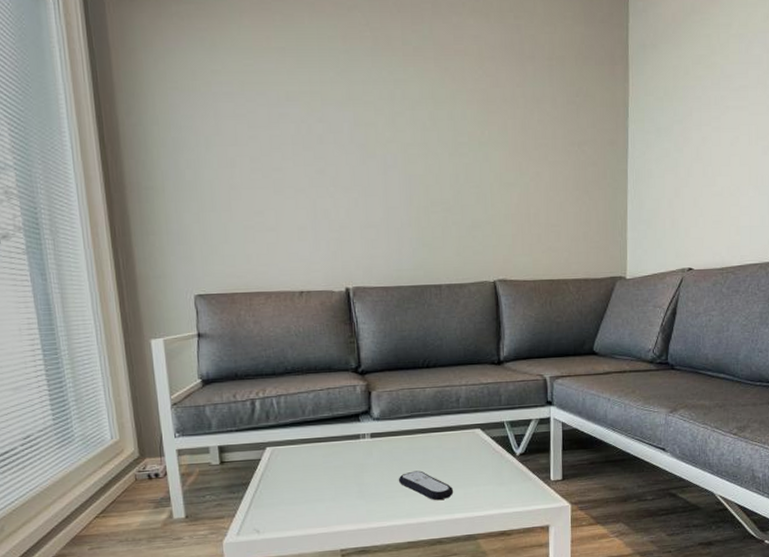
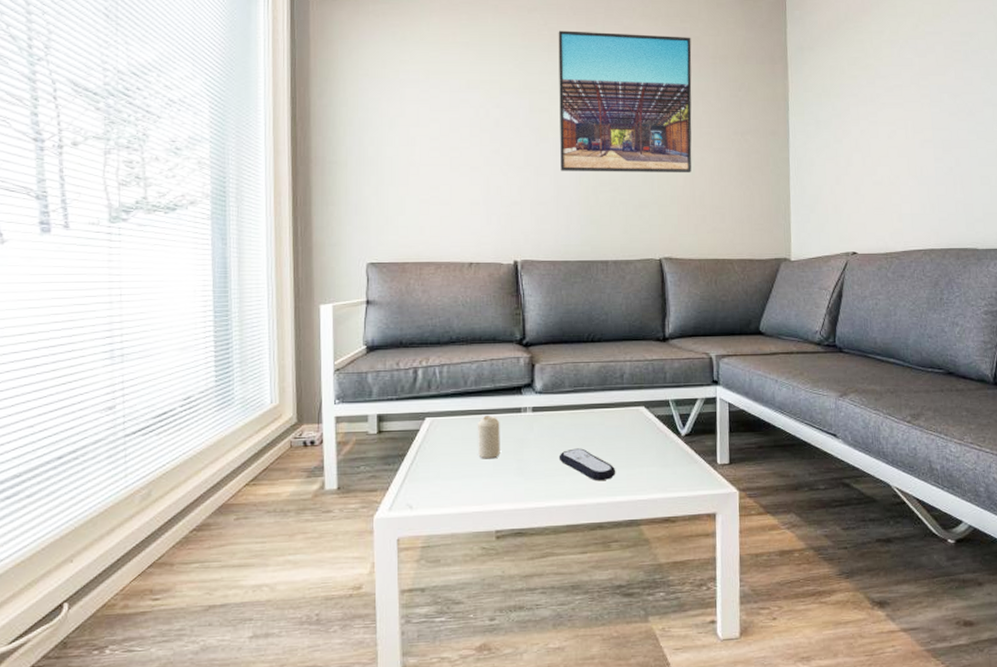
candle: none [317,442,342,484] -> present [477,415,500,459]
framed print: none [382,31,527,191] -> present [558,30,692,172]

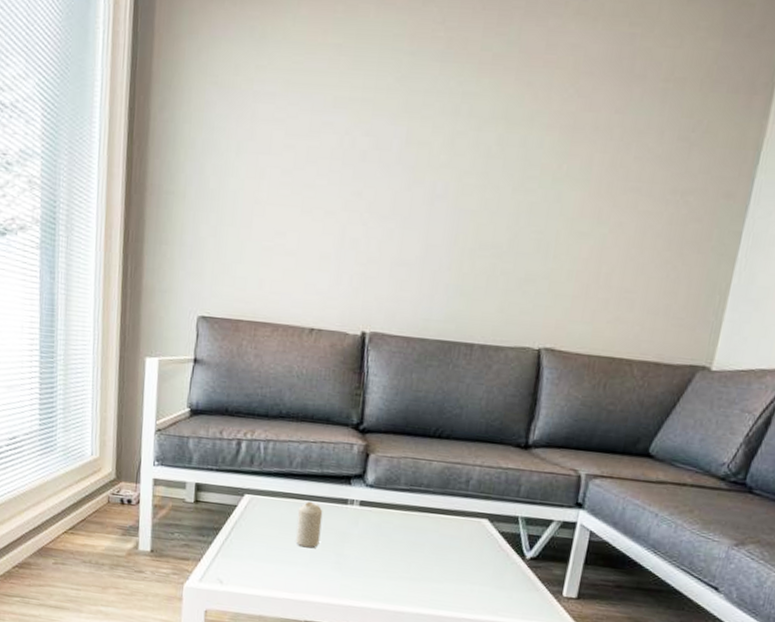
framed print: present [558,30,692,172] -> none [433,31,640,241]
remote control: present [558,448,616,481] -> none [381,552,444,592]

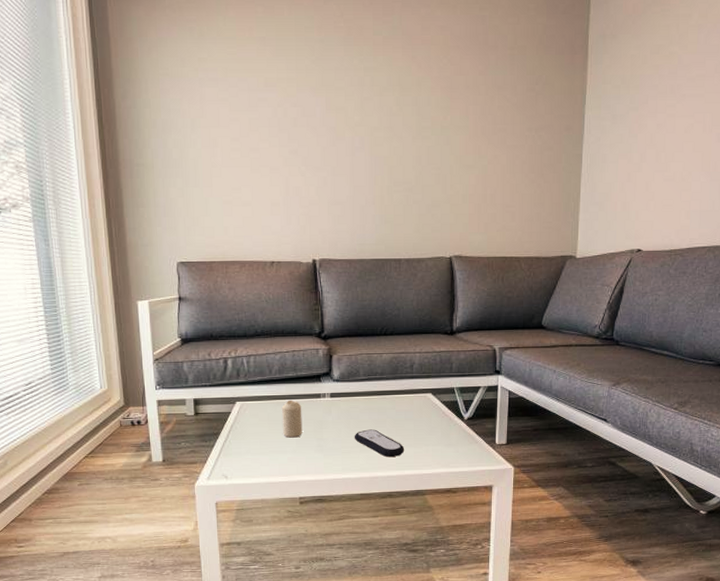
remote control: none [381,552,444,592] -> present [354,429,405,458]

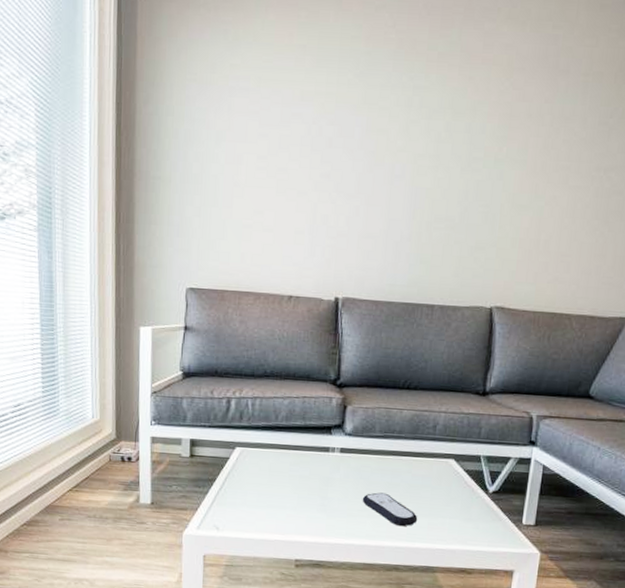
candle: present [281,399,303,438] -> none [284,450,308,493]

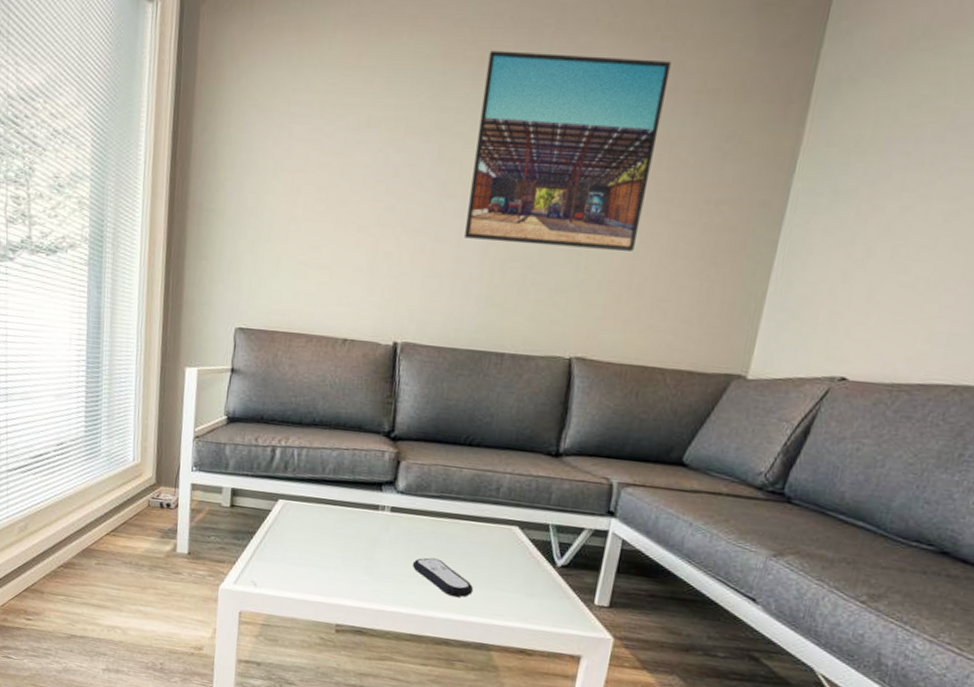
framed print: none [394,34,563,213] -> present [464,50,672,251]

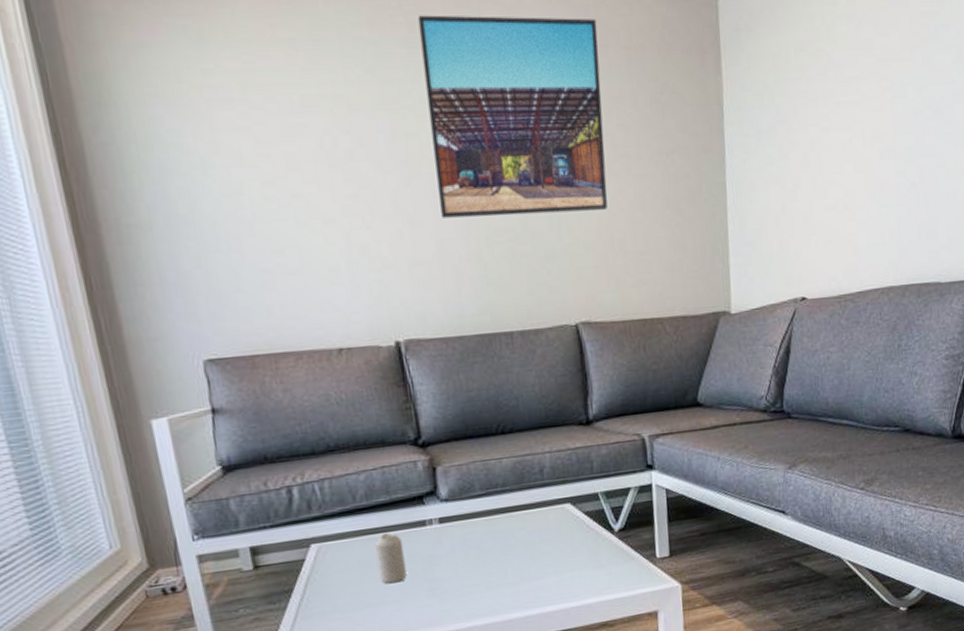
candle: none [328,506,355,553] -> present [374,532,407,584]
remote control: present [412,557,474,598] -> none [476,558,544,593]

